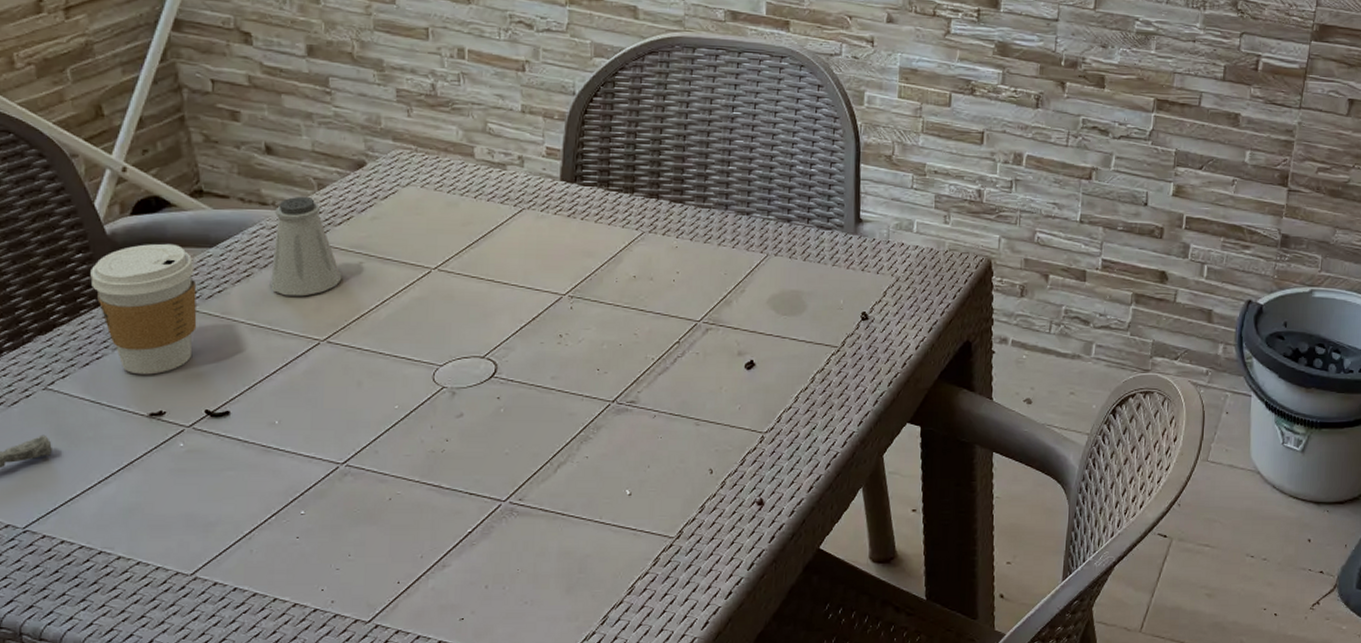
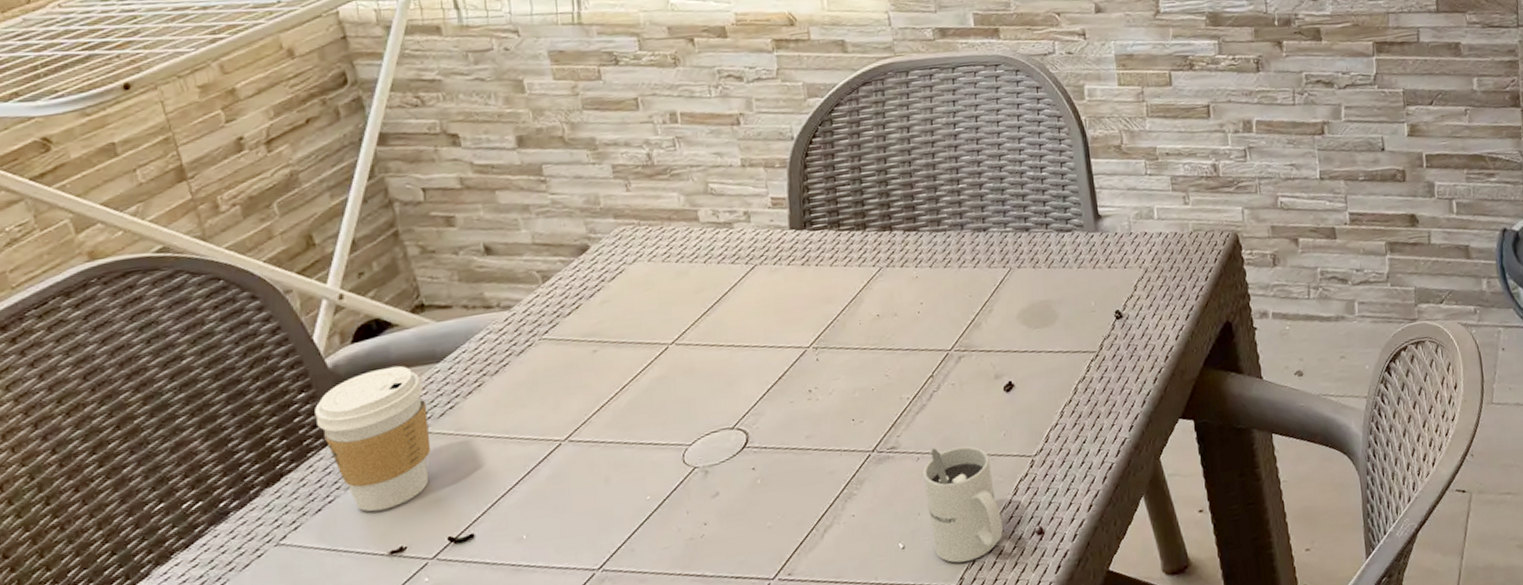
saltshaker: present [269,196,342,297] -> none [501,291,577,400]
mug: none [657,409,726,517] -> present [923,445,1003,563]

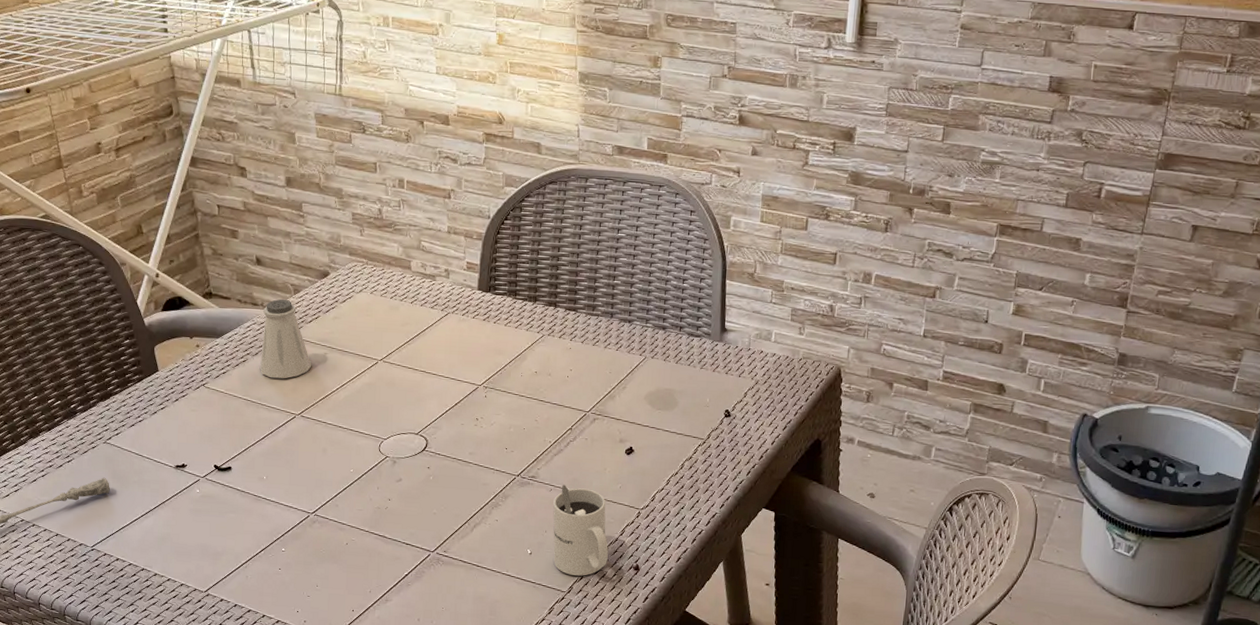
coffee cup: present [315,365,431,512] -> none [135,334,208,436]
saltshaker: none [501,291,577,400] -> present [259,299,312,379]

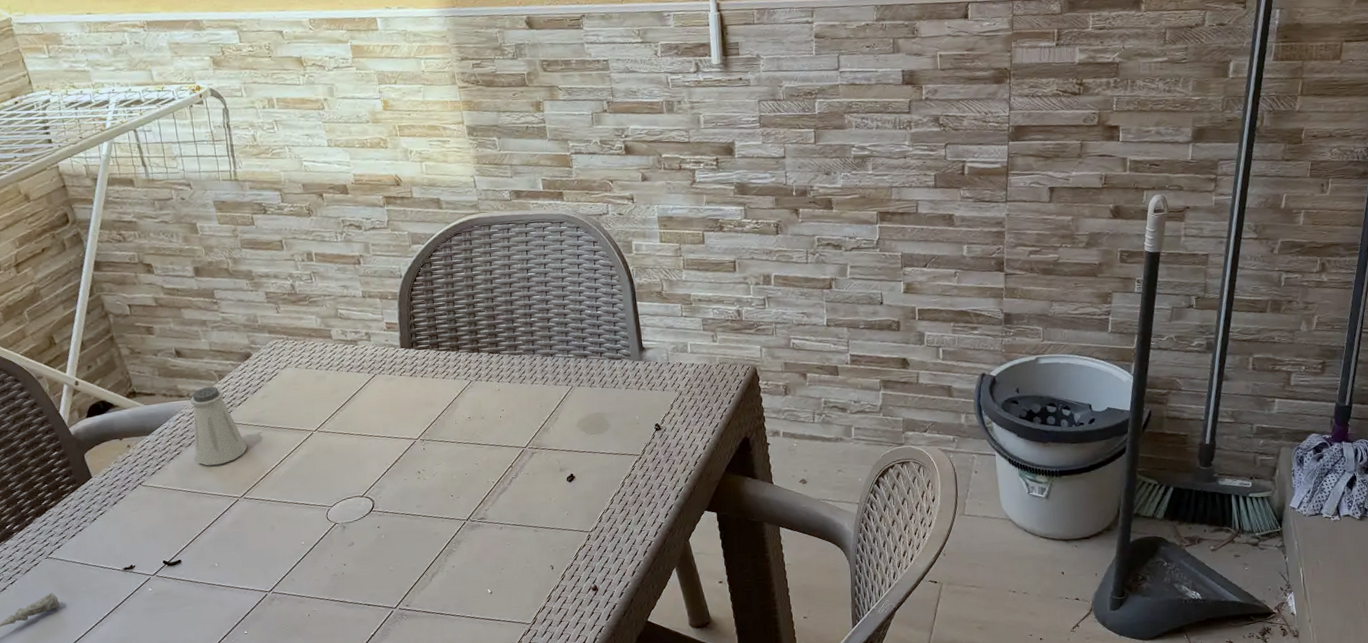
mug: present [553,485,608,576] -> none [505,521,566,607]

